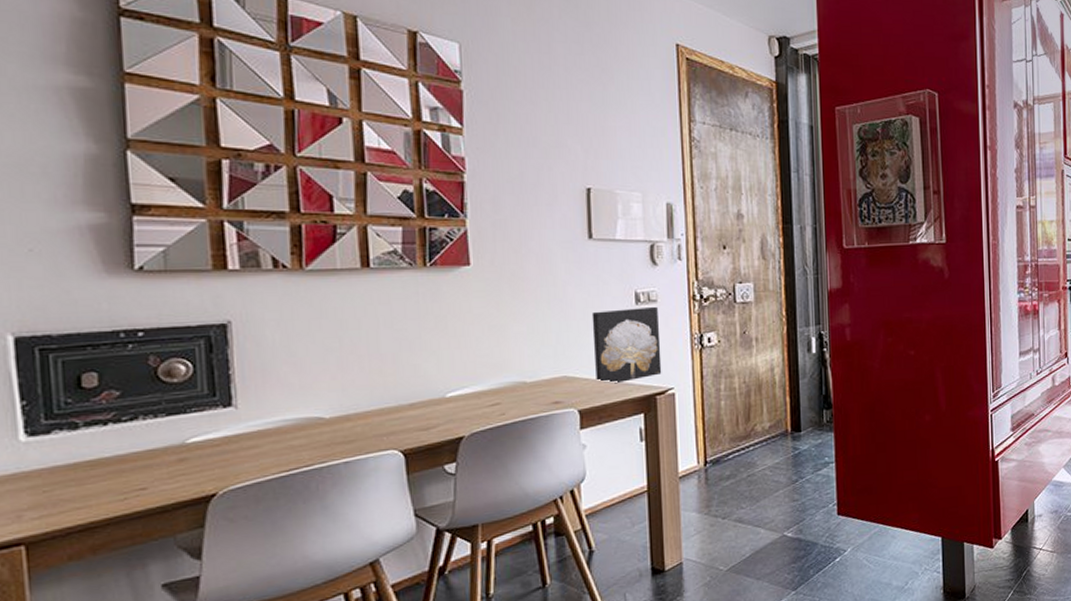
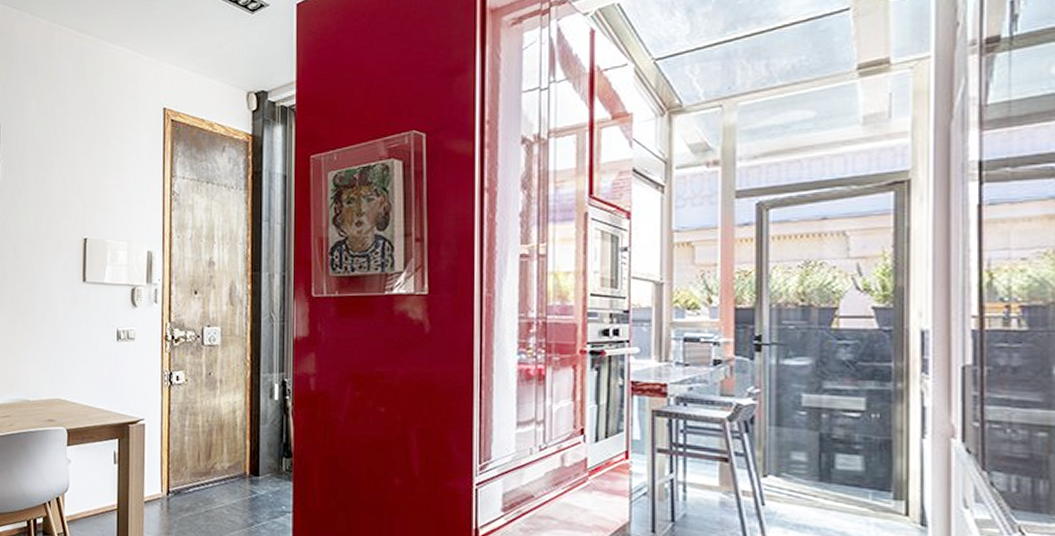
wall art: present [591,306,662,384] -> none [81,343,136,410]

